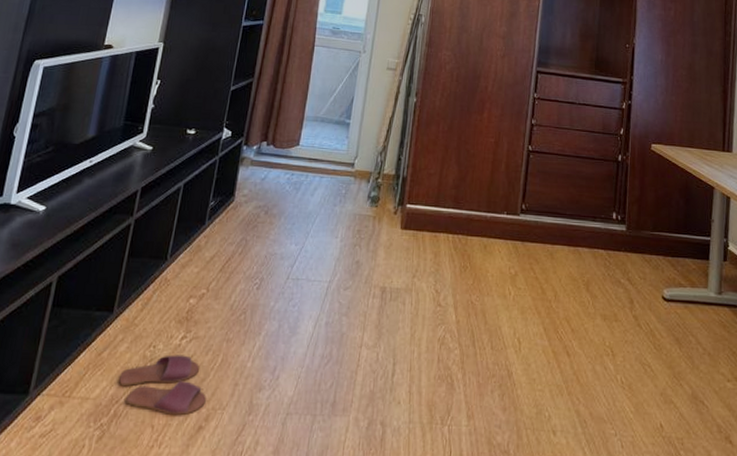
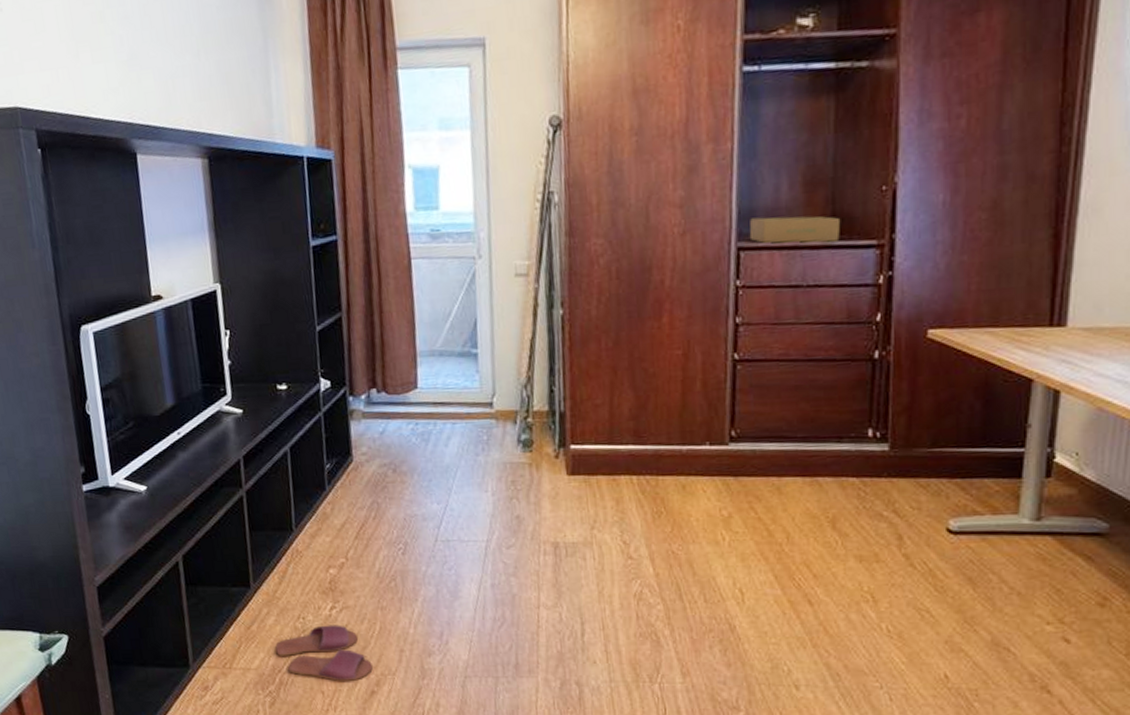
box: none [545,53,601,76] -> present [749,216,841,244]

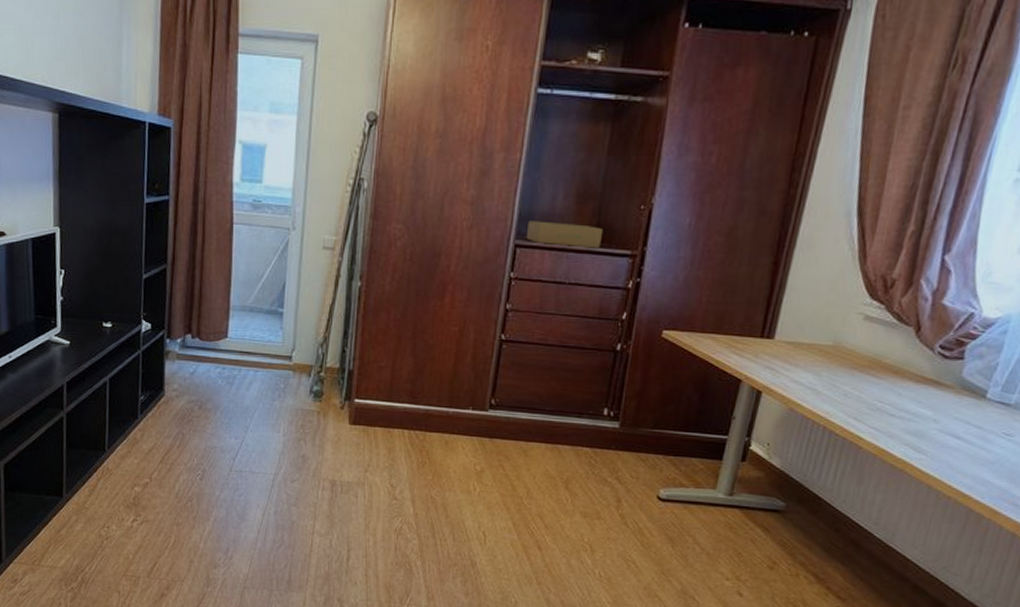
slippers: present [275,625,373,681] -> none [81,534,164,584]

